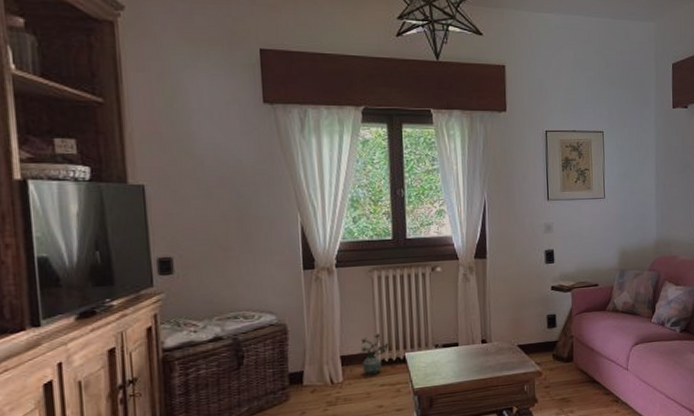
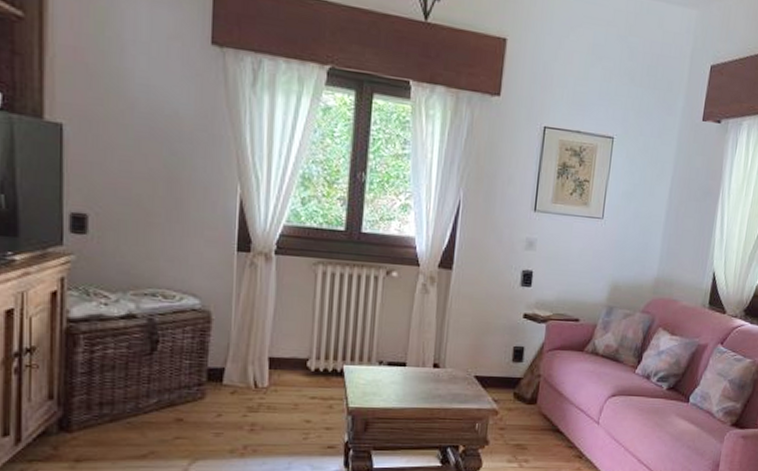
potted plant: present [360,334,388,375] -> none [293,338,325,384]

